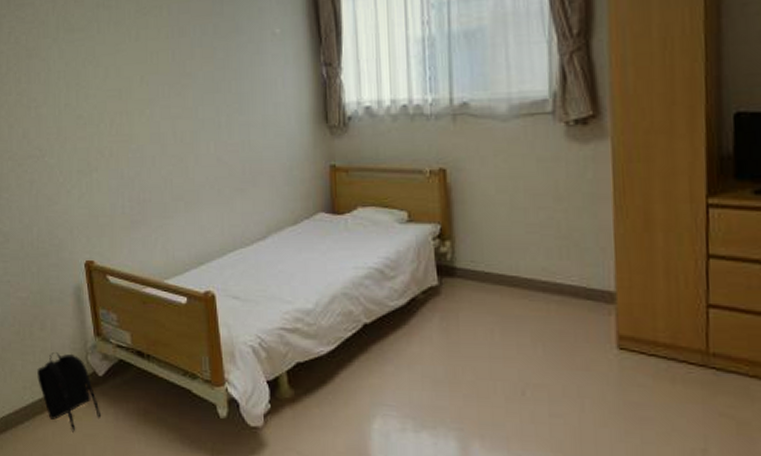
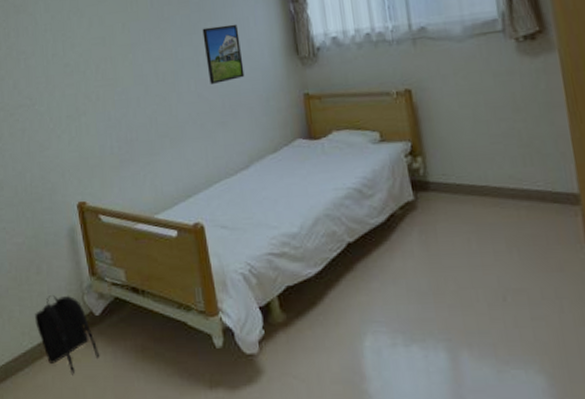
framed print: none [226,85,268,148] -> present [202,24,245,84]

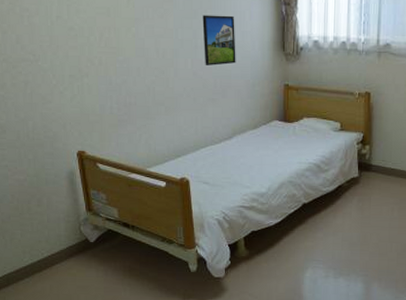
backpack: present [35,295,100,374] -> none [35,224,93,284]

